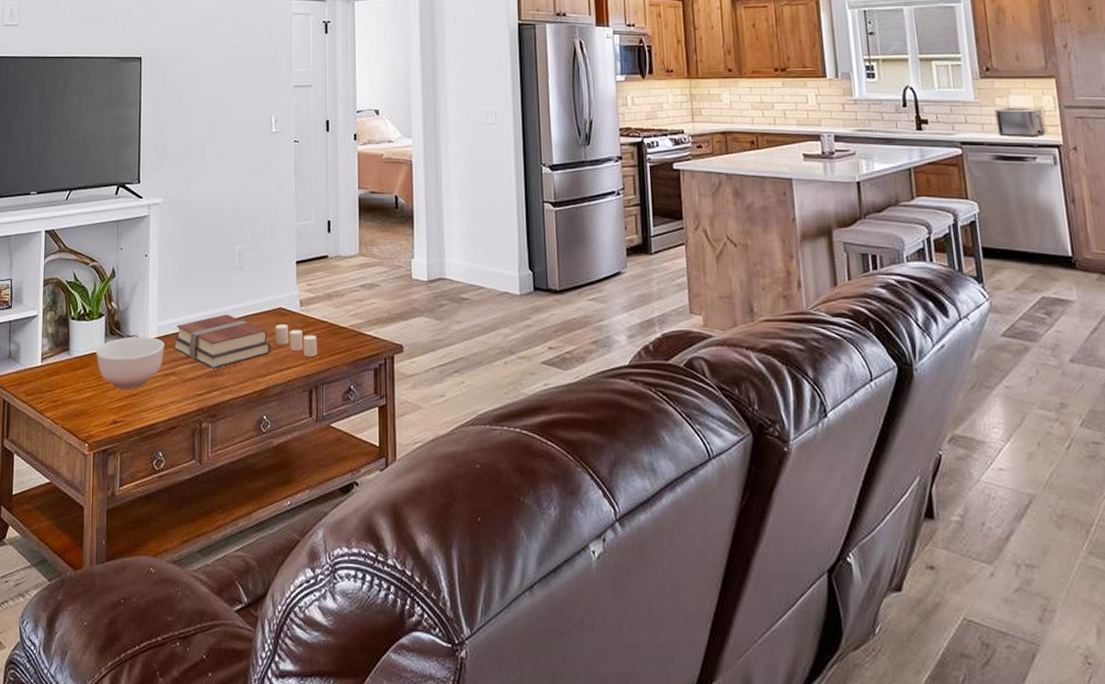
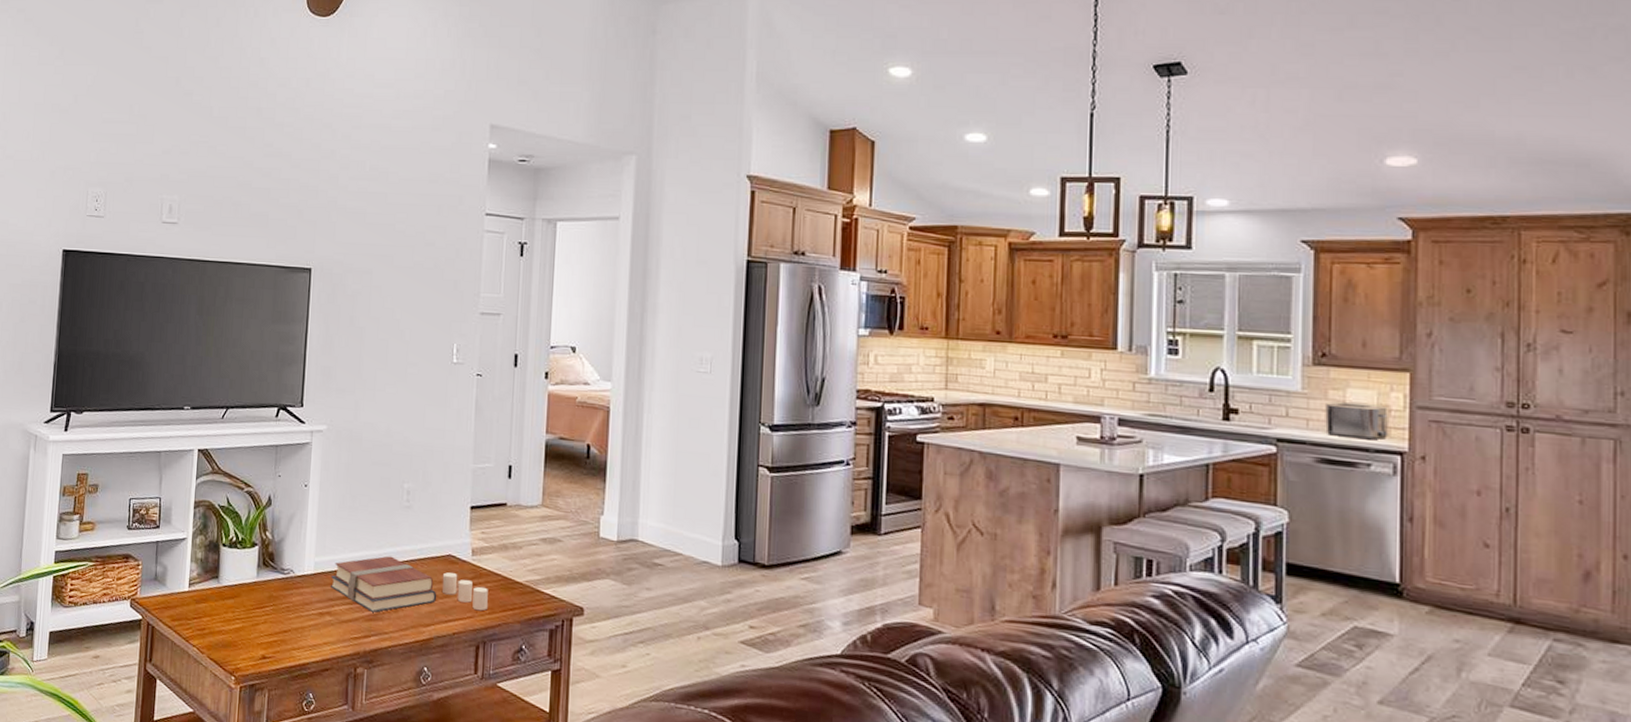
bowl: present [96,336,165,390] -> none [247,570,321,626]

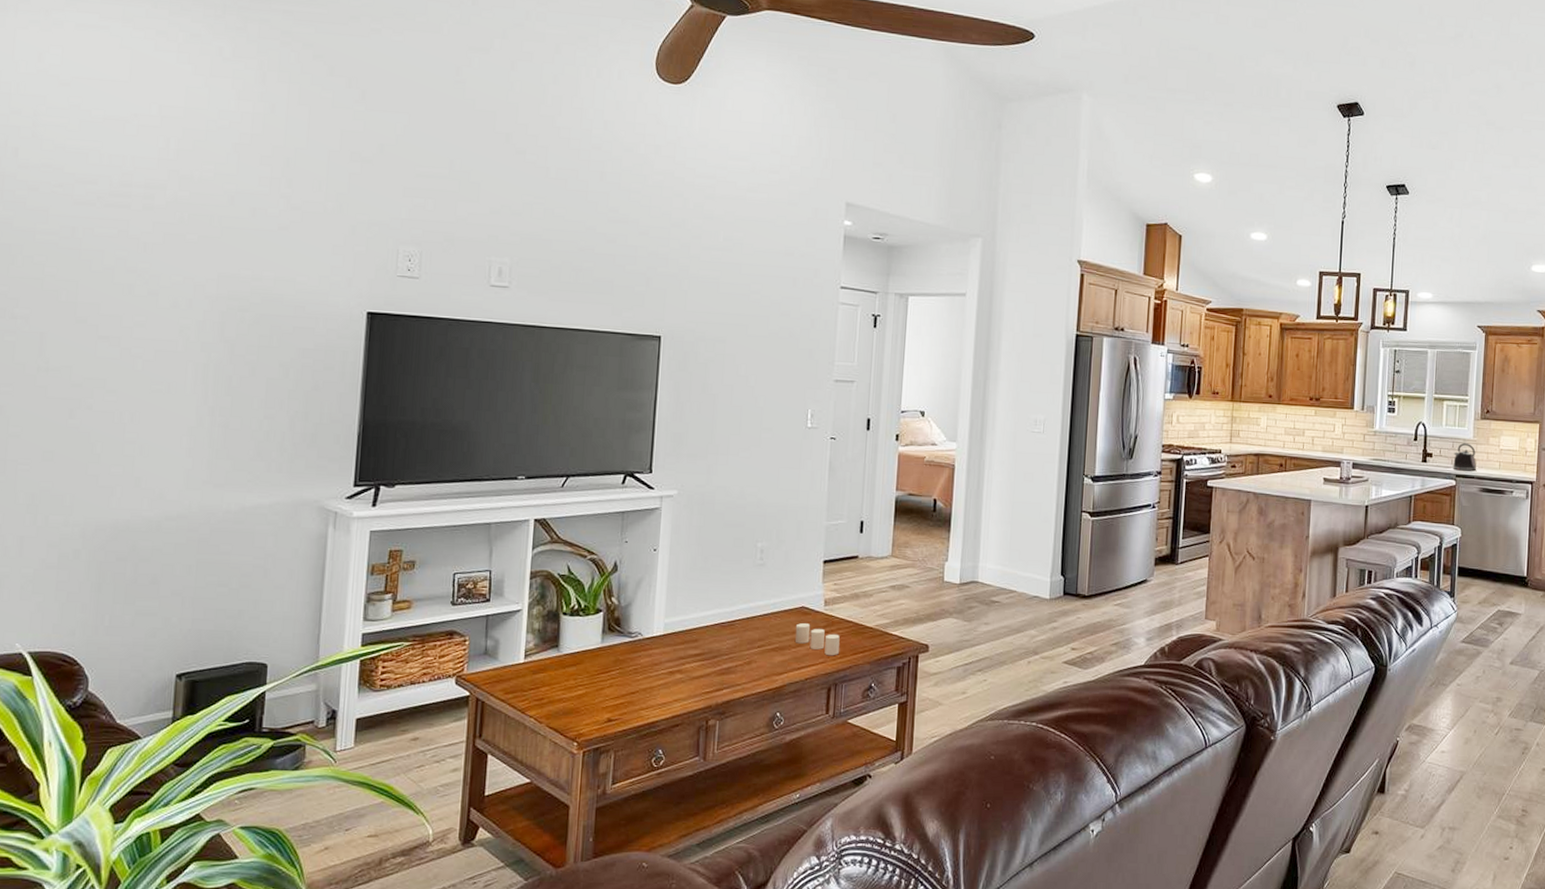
books: present [330,555,437,612] -> none [681,612,790,666]
kettle: none [1271,395,1310,435] -> present [1453,442,1477,471]
toaster: present [1325,401,1389,440] -> none [1486,445,1525,474]

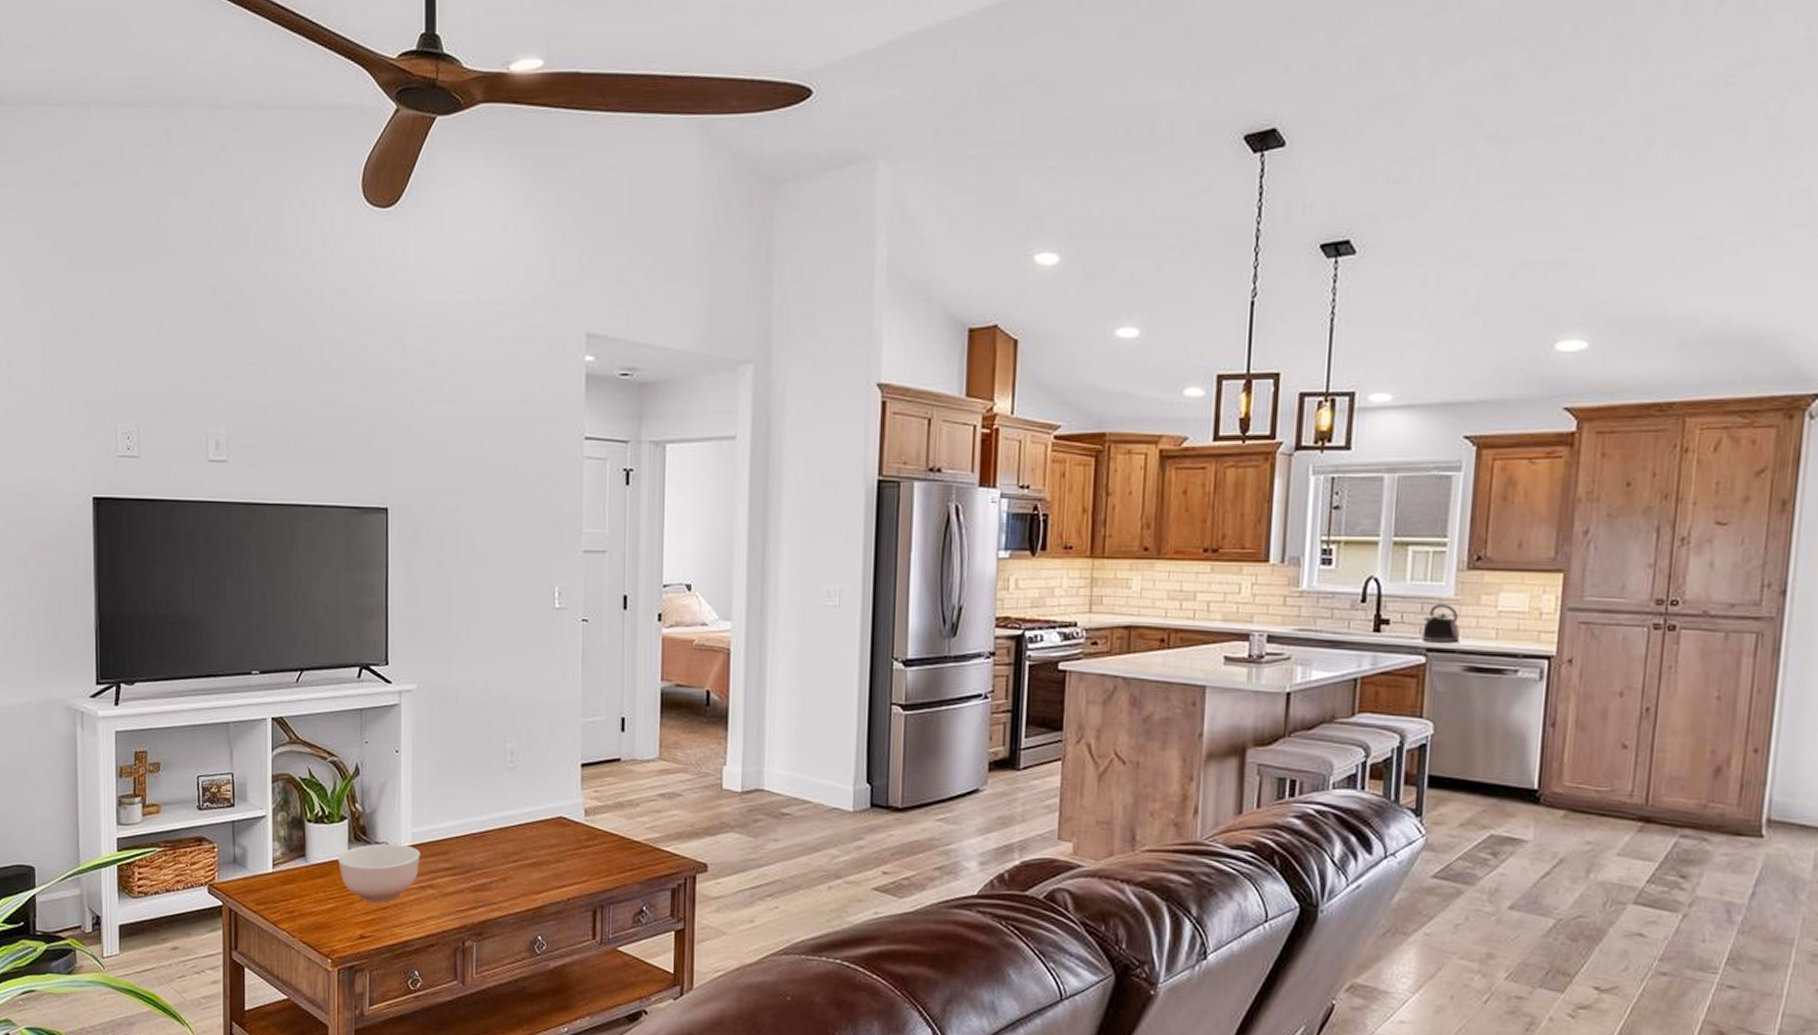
bowl: none [590,633,671,688] -> present [338,843,420,903]
candle: present [795,623,840,656] -> none [553,835,604,874]

